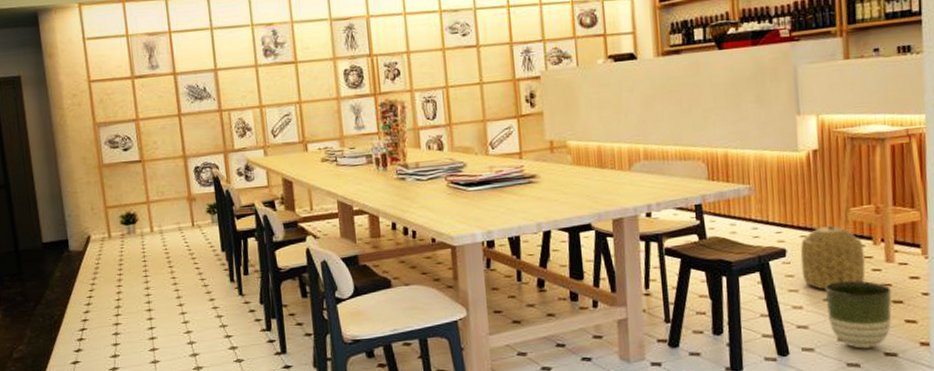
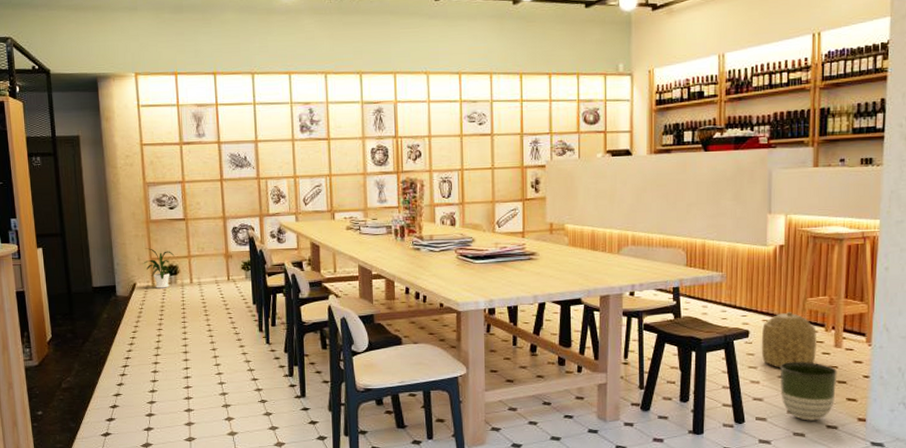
house plant: none [97,195,132,240] -> present [143,248,175,289]

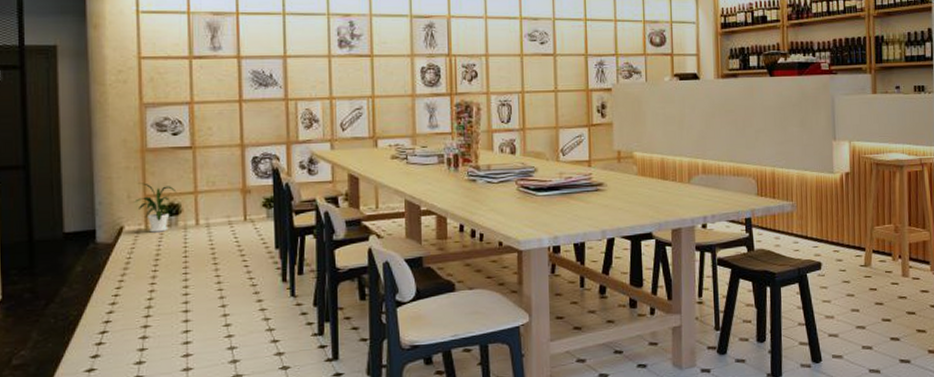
basket: present [761,312,817,368] -> none [833,241,886,301]
planter: present [780,361,837,421] -> none [852,292,907,356]

